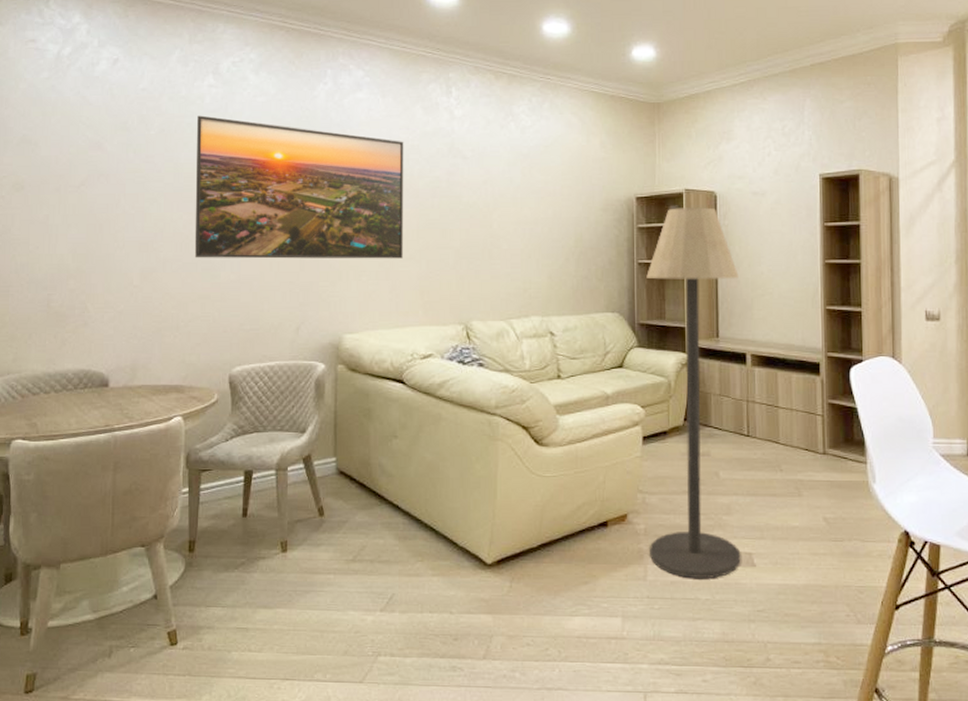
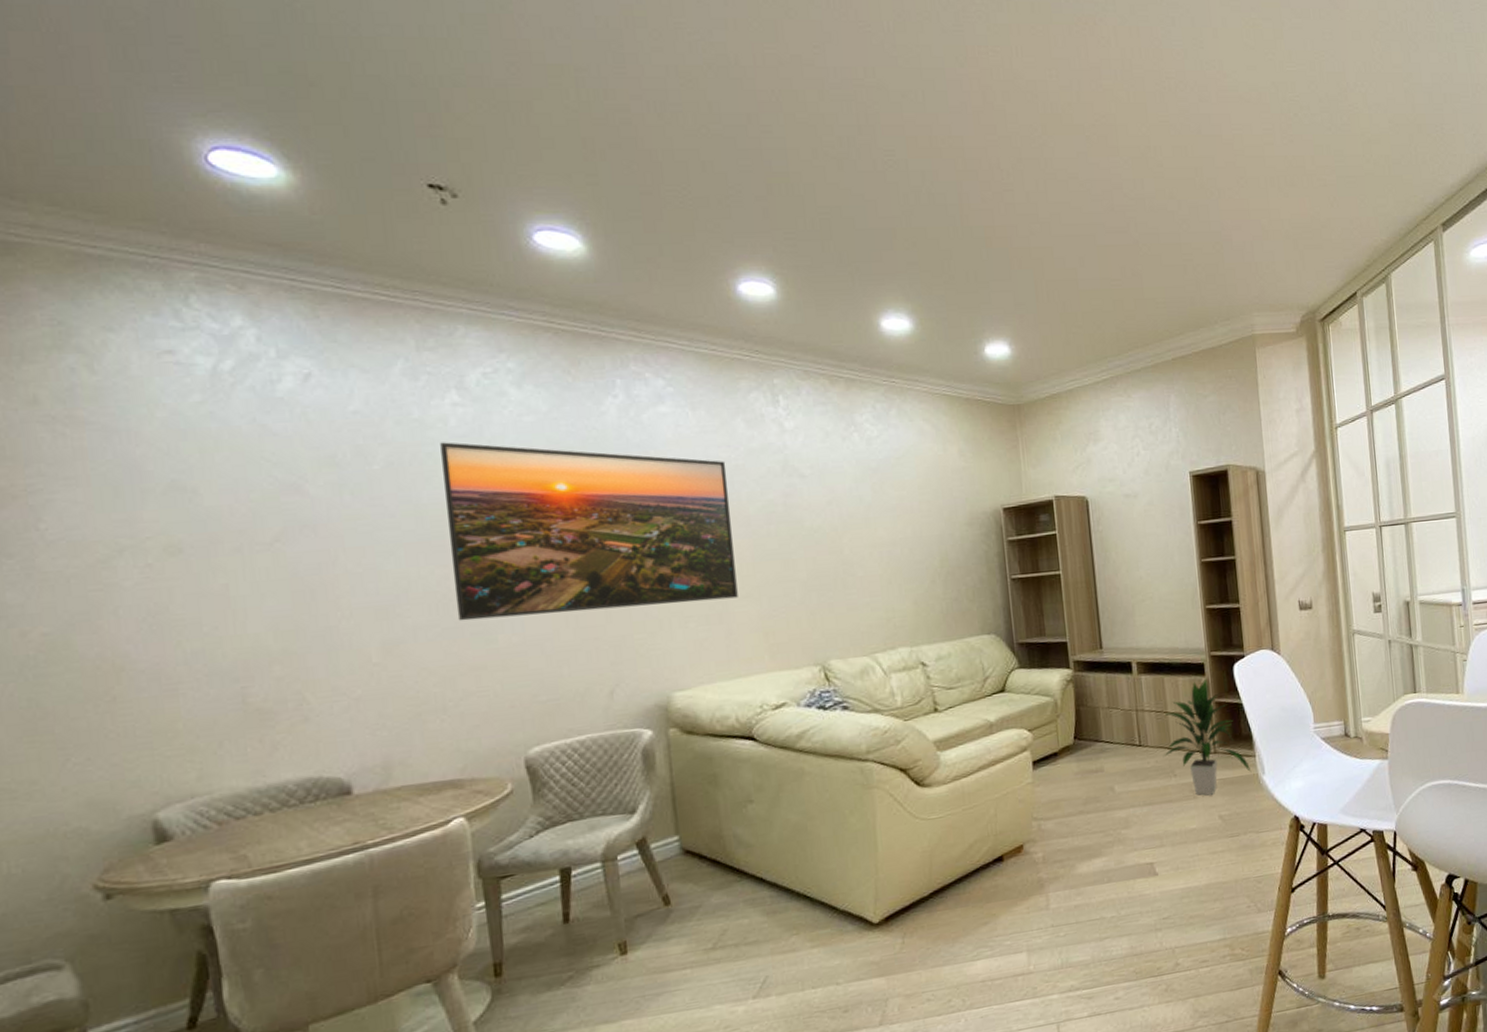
floor lamp: present [646,207,741,579] -> none [1021,513,1143,899]
indoor plant: none [770,378,862,497] -> present [1163,678,1252,796]

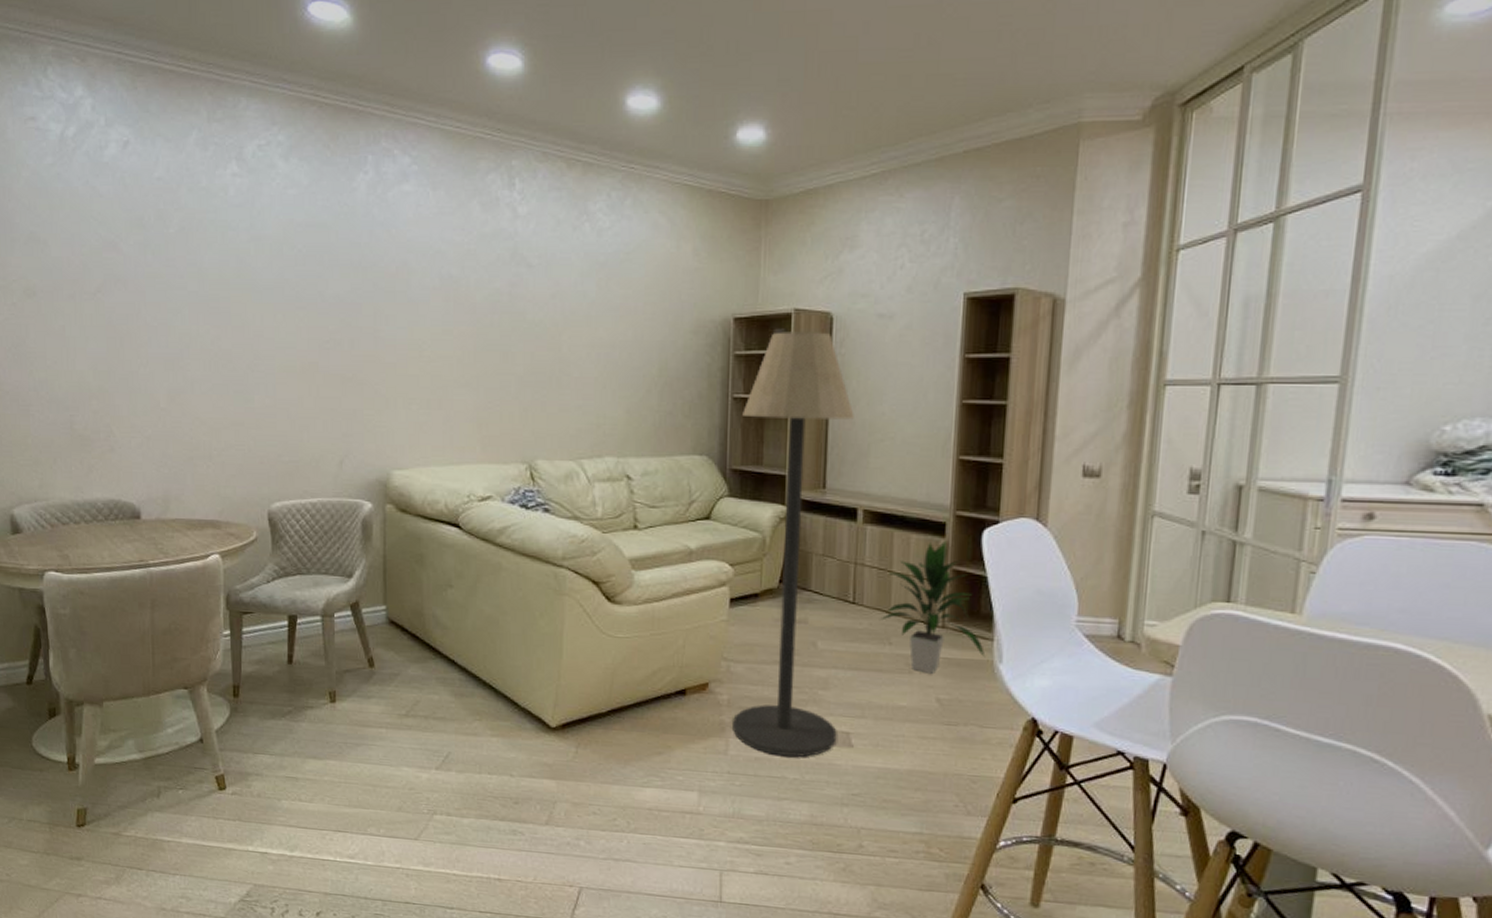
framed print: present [440,442,738,621] -> none [221,210,459,385]
floor lamp: none [1021,513,1143,899] -> present [731,331,854,757]

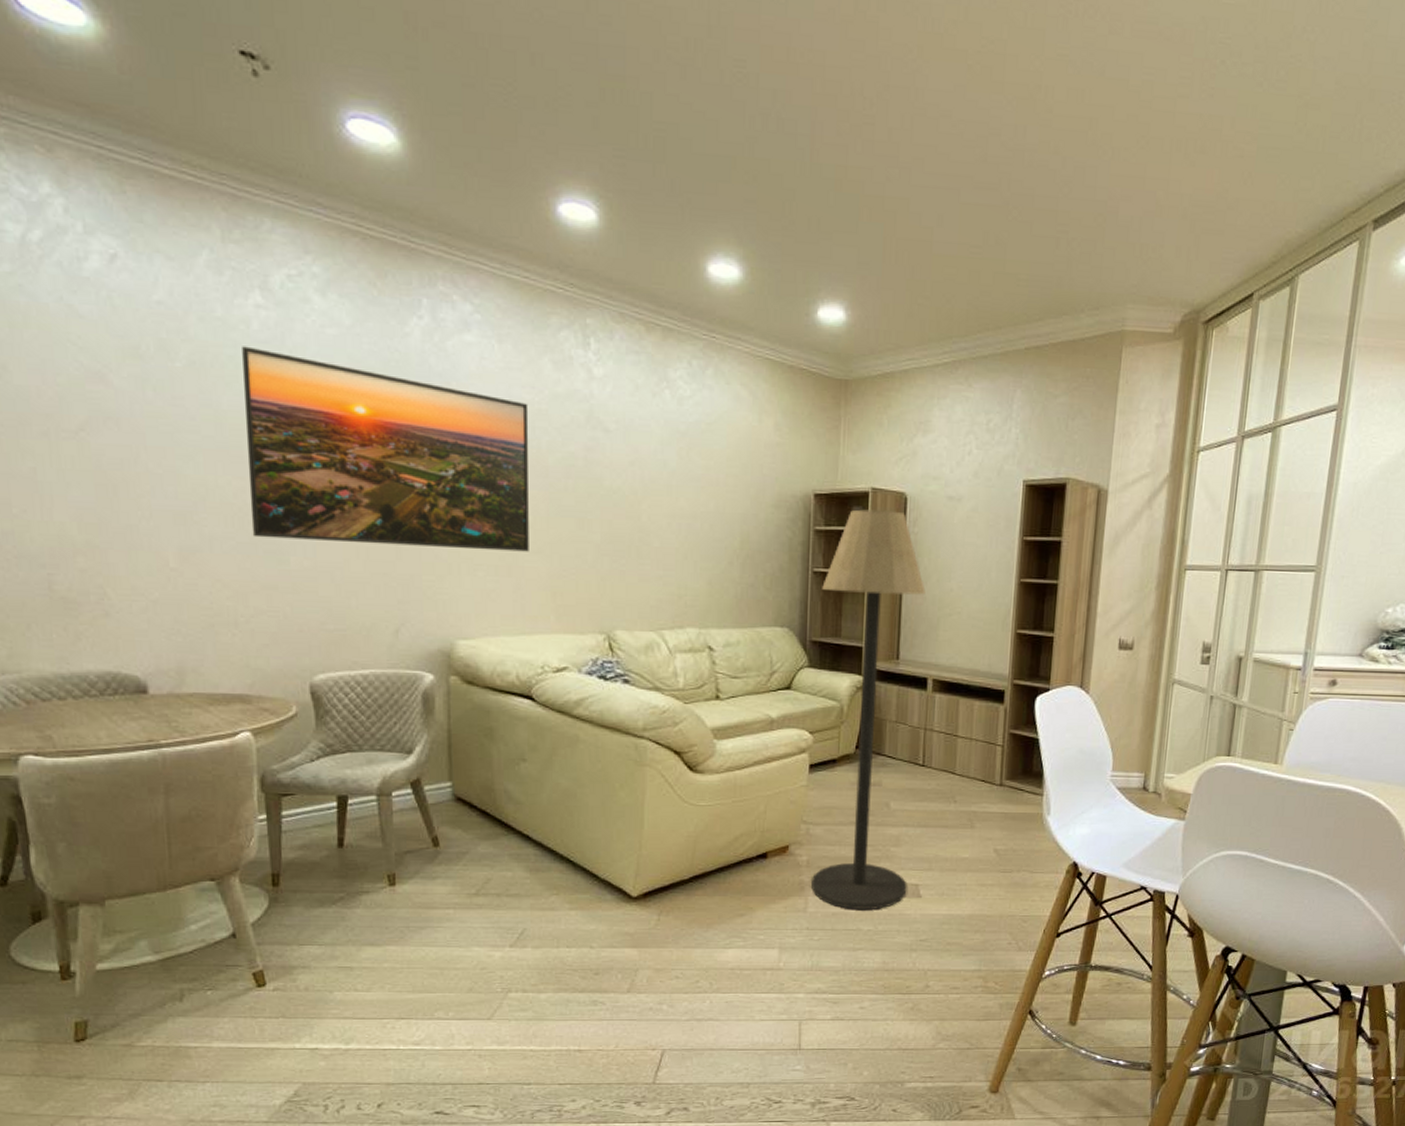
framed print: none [221,210,459,385] -> present [242,346,529,552]
indoor plant: present [879,540,986,675] -> none [945,707,1037,828]

